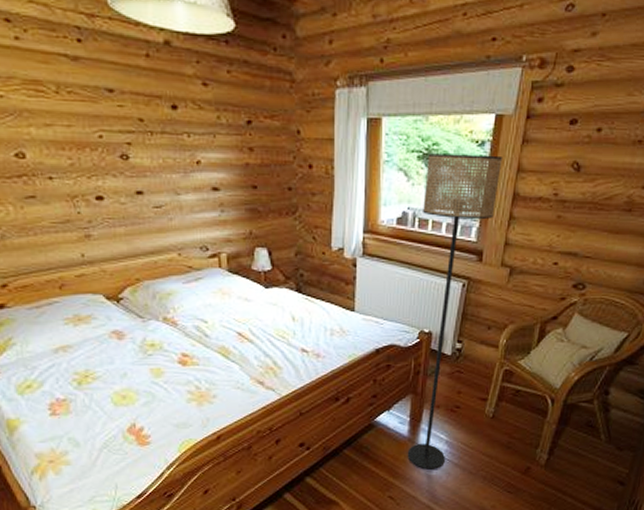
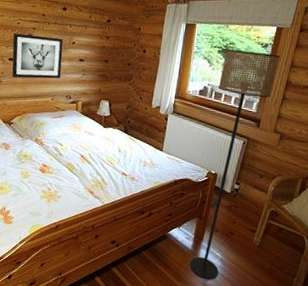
wall art: none [96,154,187,228] -> present [12,33,63,79]

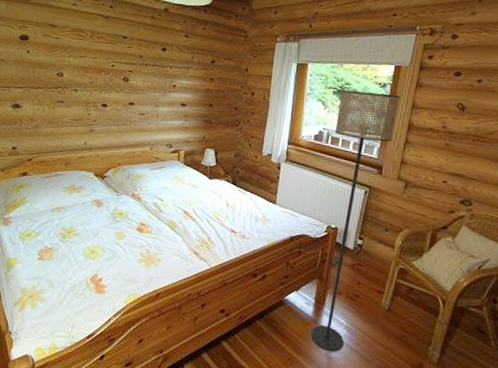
wall art: present [12,33,63,79] -> none [105,76,163,126]

